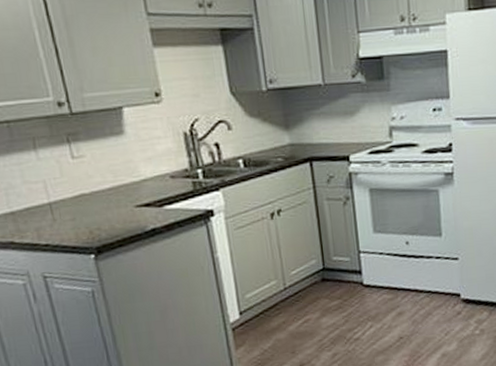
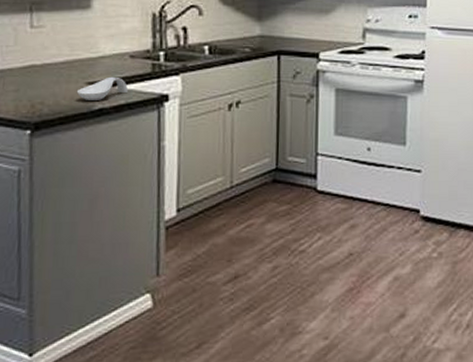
spoon rest: none [127,197,176,223] -> present [76,76,129,102]

